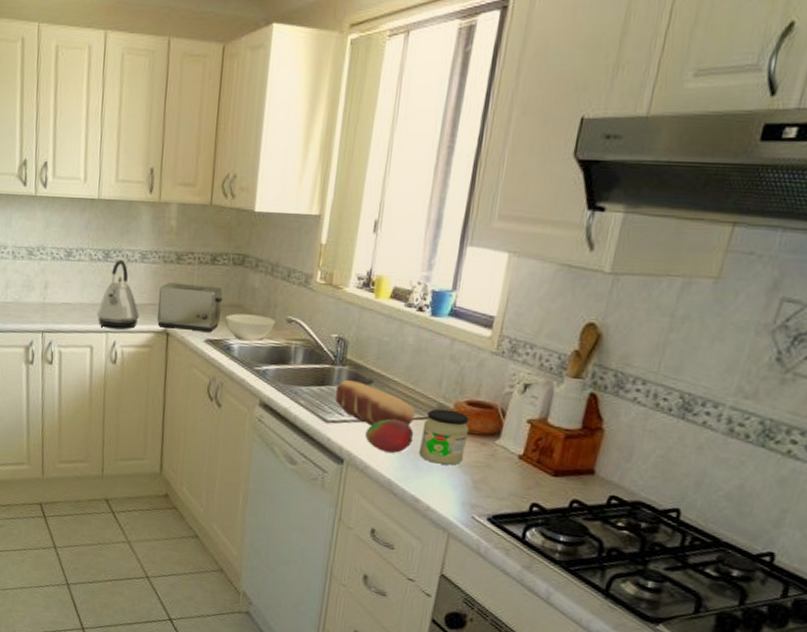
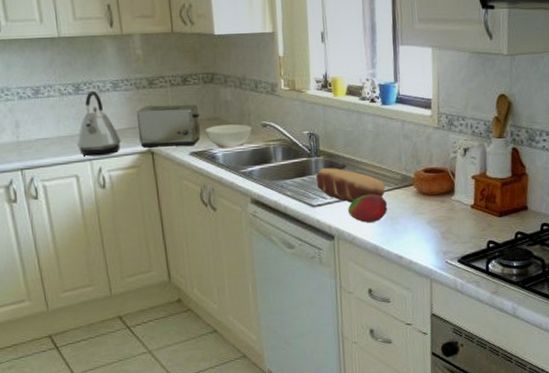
jar: present [418,408,469,465] -> none [393,178,430,224]

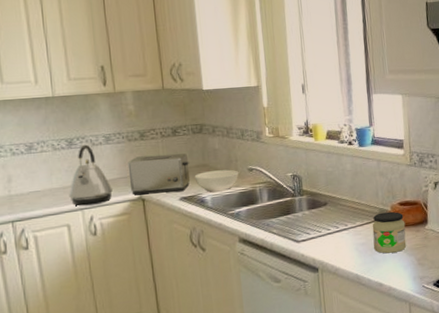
bread loaf: present [315,168,386,203] -> none [299,205,365,237]
fruit: present [348,194,388,223] -> none [331,227,368,255]
jar: none [393,178,430,224] -> present [372,211,407,254]

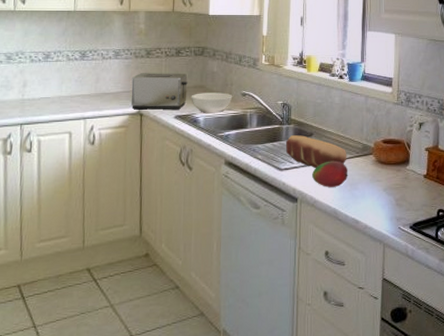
kettle: present [69,144,113,207] -> none [75,57,115,116]
bread loaf: none [299,205,365,237] -> present [285,135,347,168]
fruit: none [331,227,368,255] -> present [312,160,348,187]
jar: present [372,211,407,254] -> none [353,148,387,190]

